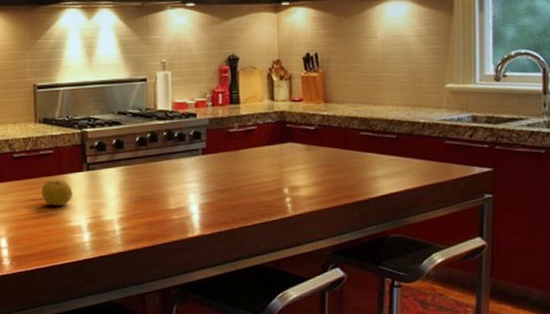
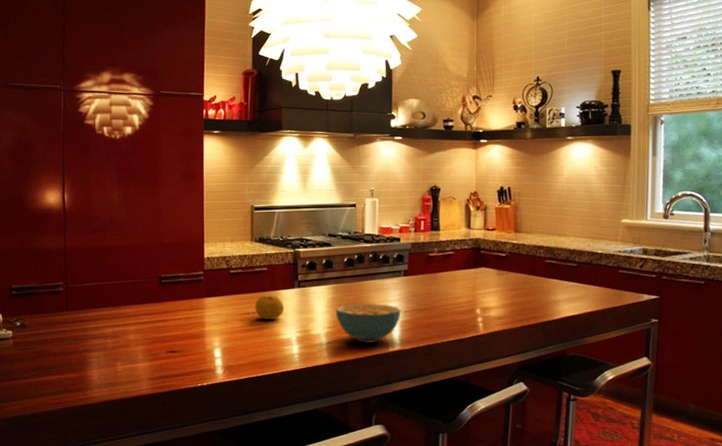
cereal bowl: none [128,185,200,229] -> present [335,304,401,343]

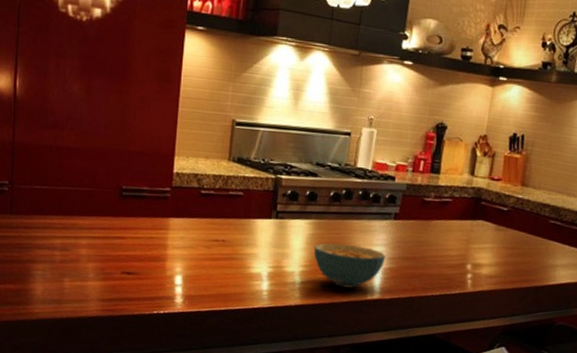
fruit: present [255,294,285,319] -> none [225,222,258,251]

